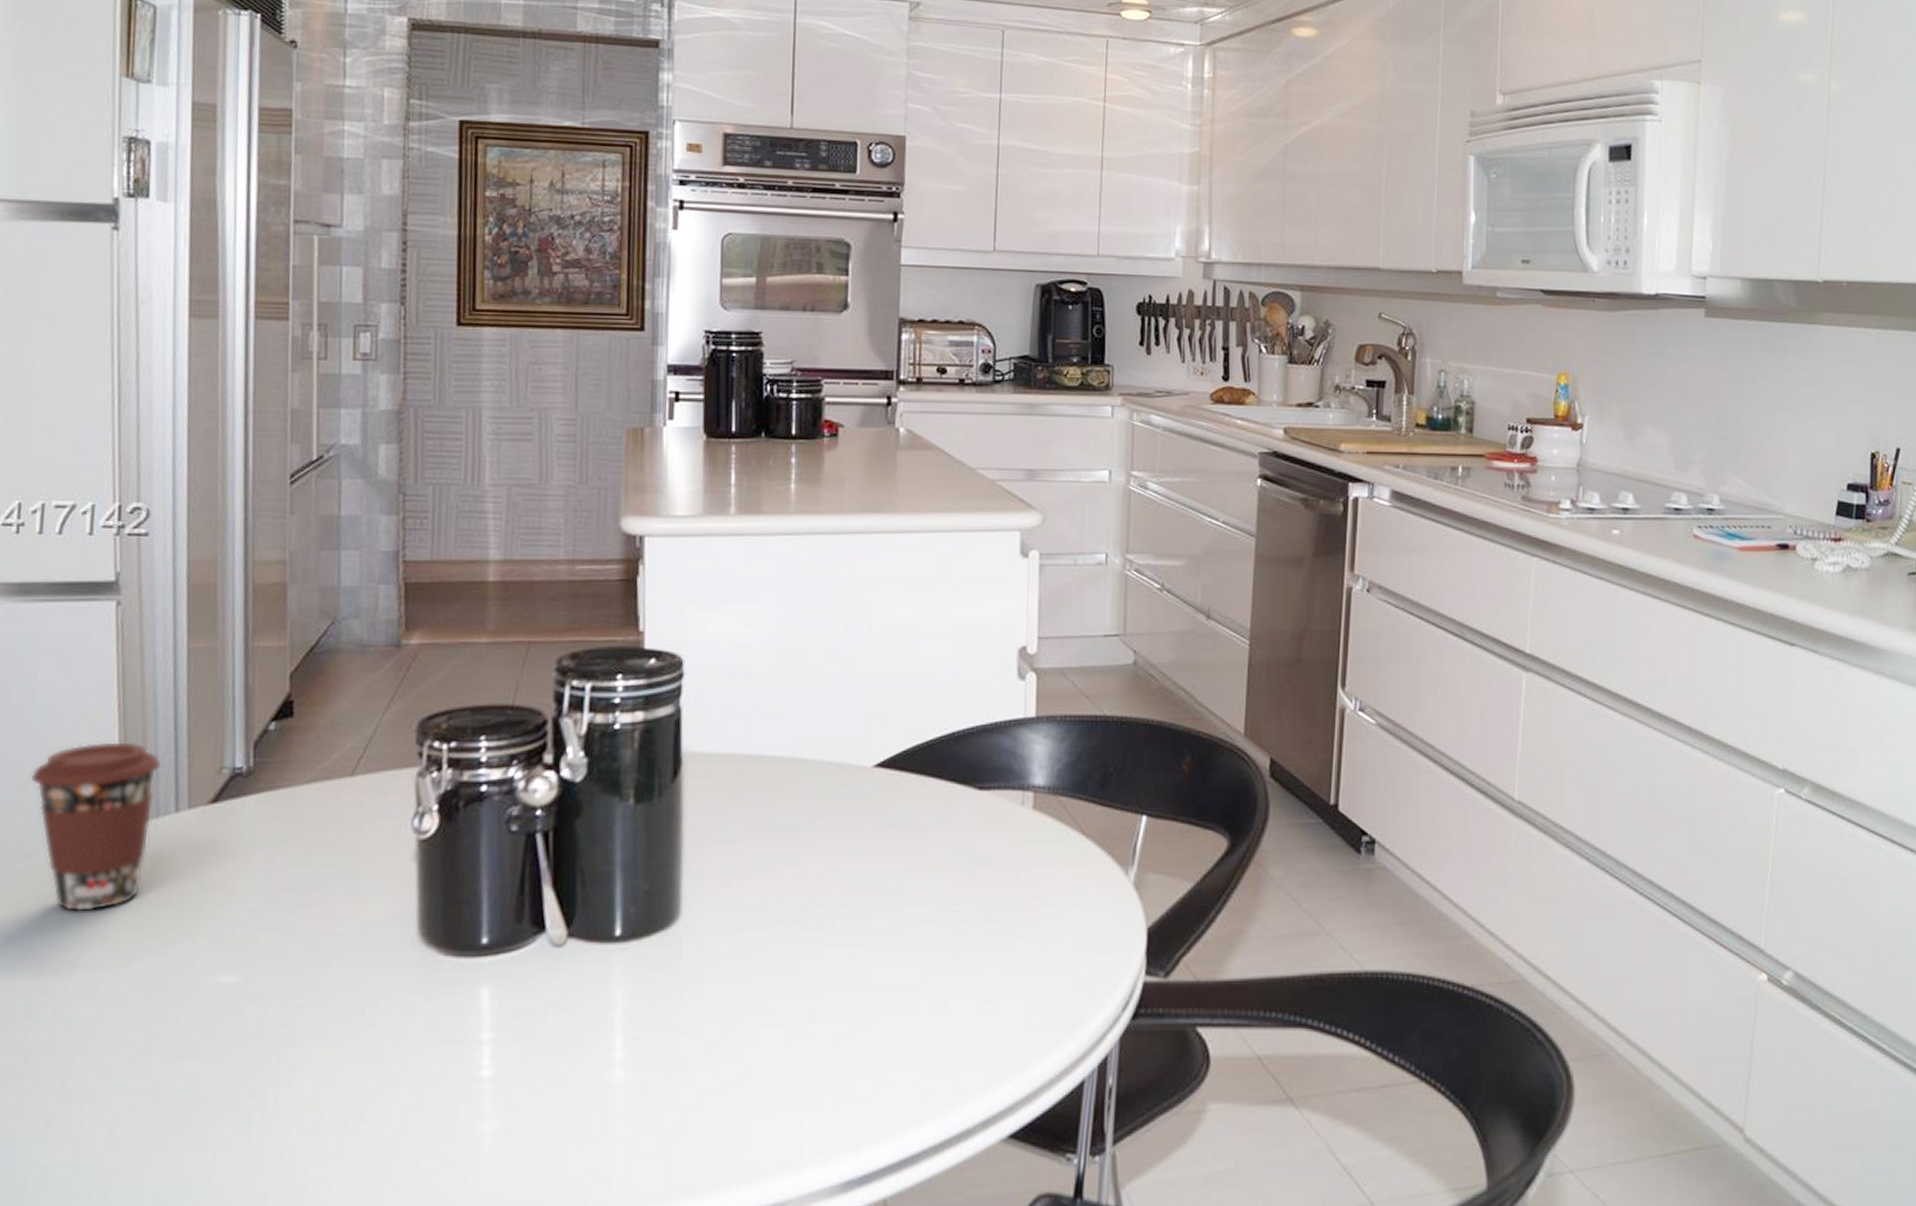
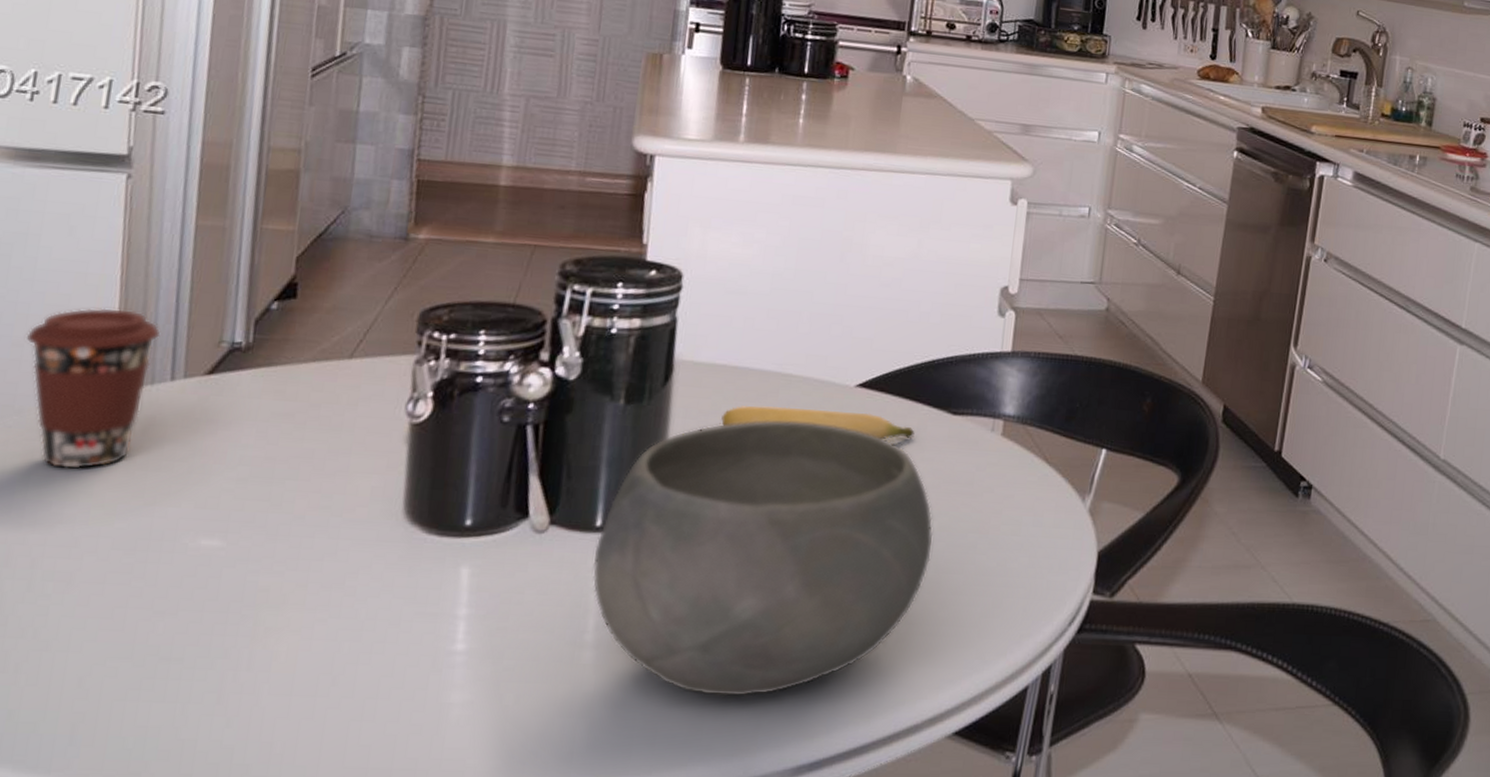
bowl: none [615,810,969,1111] -> present [592,420,934,697]
banana: none [736,794,940,823] -> present [721,405,915,440]

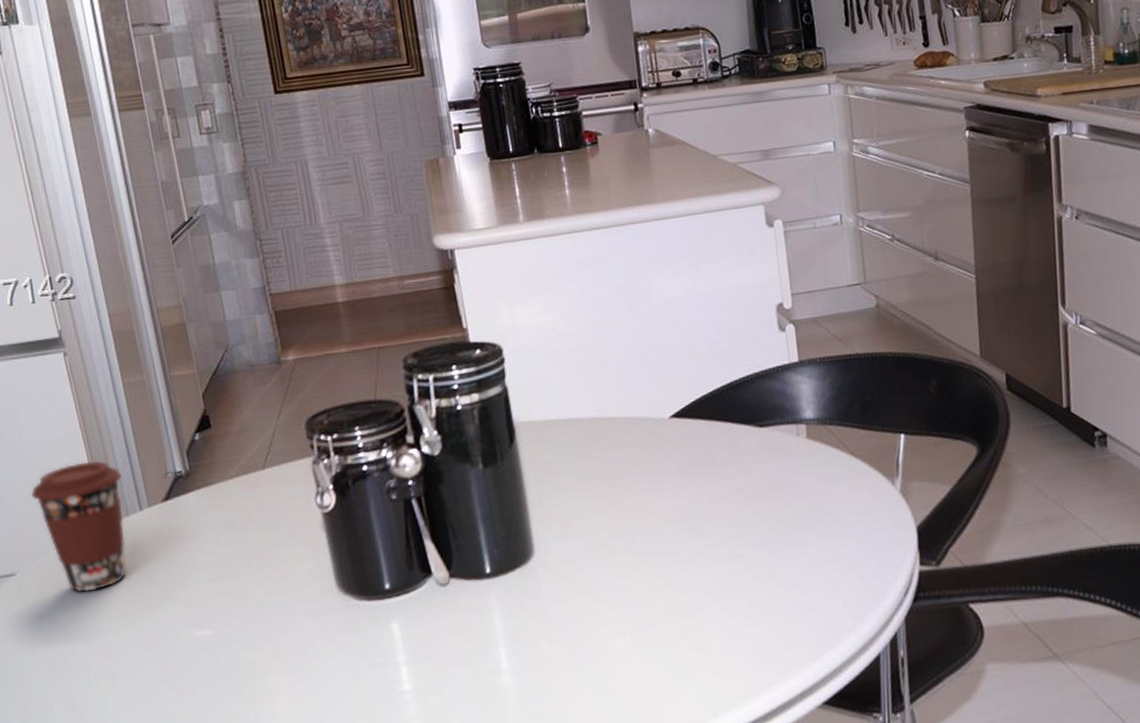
bowl: present [592,420,934,697] -> none [490,455,770,699]
banana: present [721,405,915,440] -> none [564,439,730,472]

